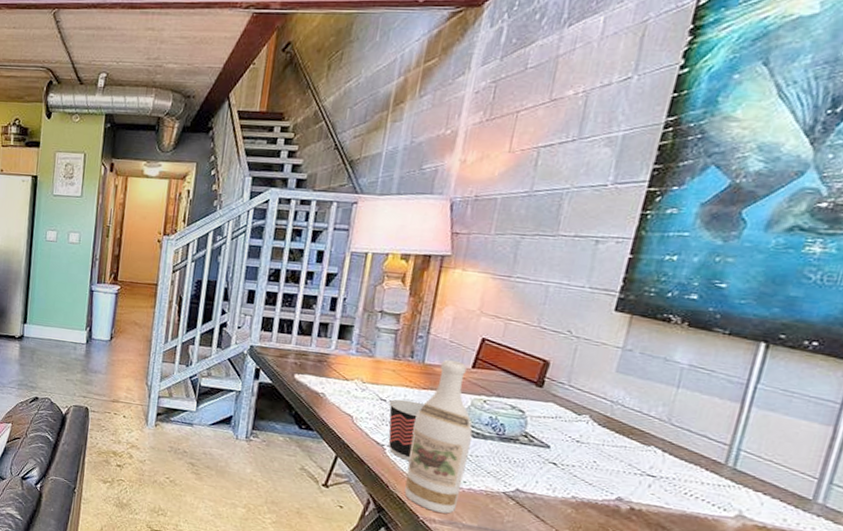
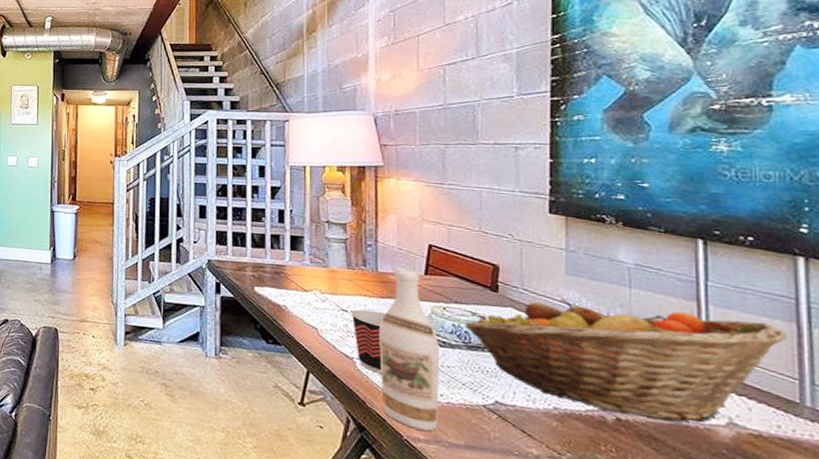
fruit basket: none [501,395,822,515] -> present [464,298,788,423]

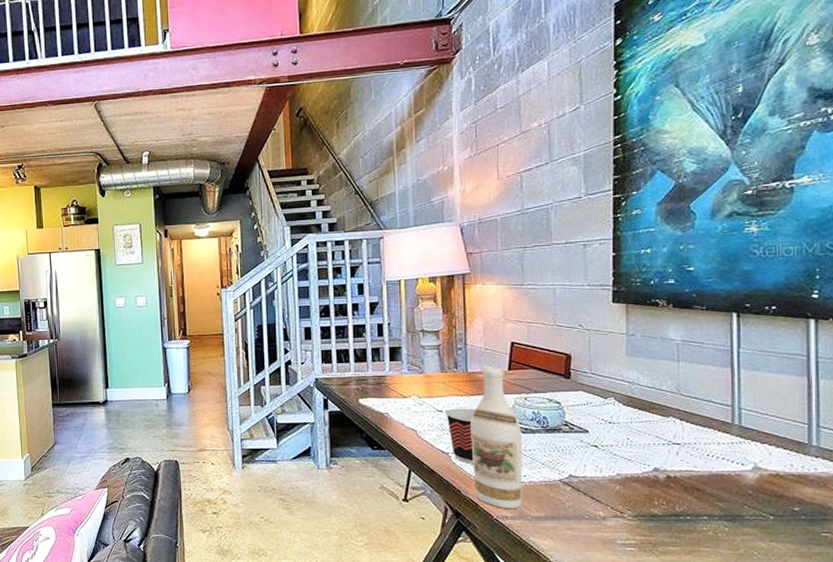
fruit basket: present [464,298,788,423] -> none [543,378,801,473]

